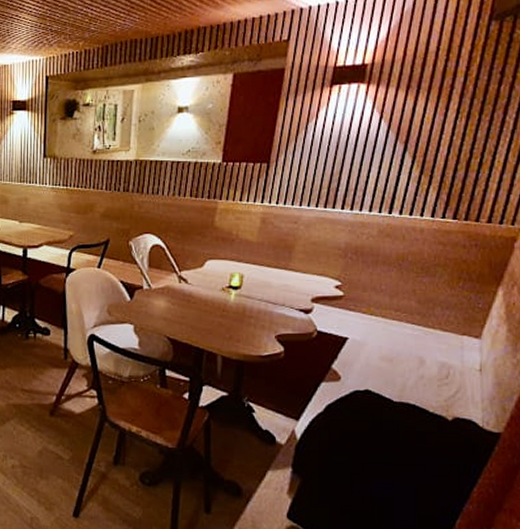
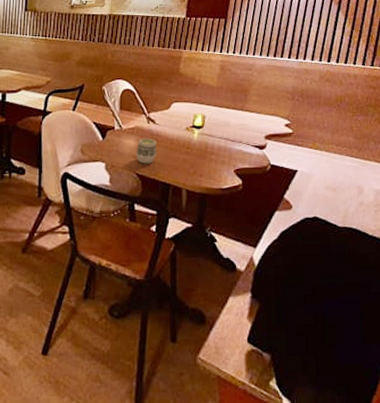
cup: none [166,299,189,327] -> present [135,138,157,164]

